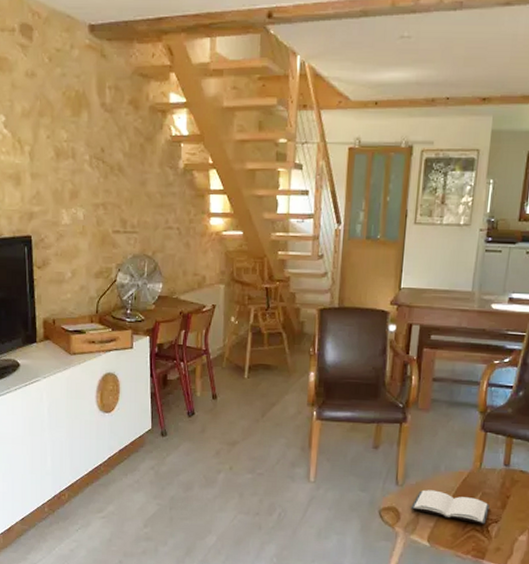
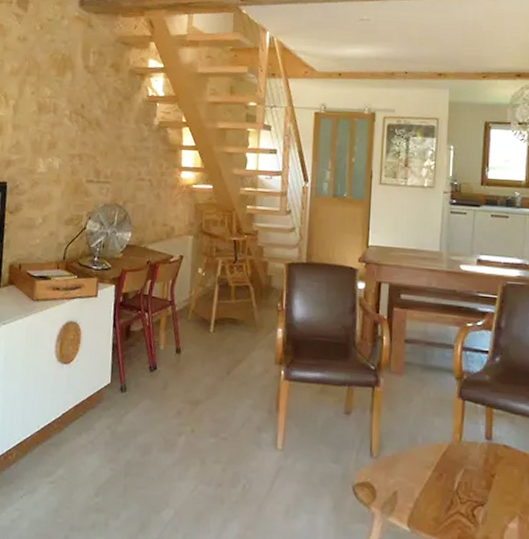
book: present [411,490,490,524] -> none [387,463,473,507]

